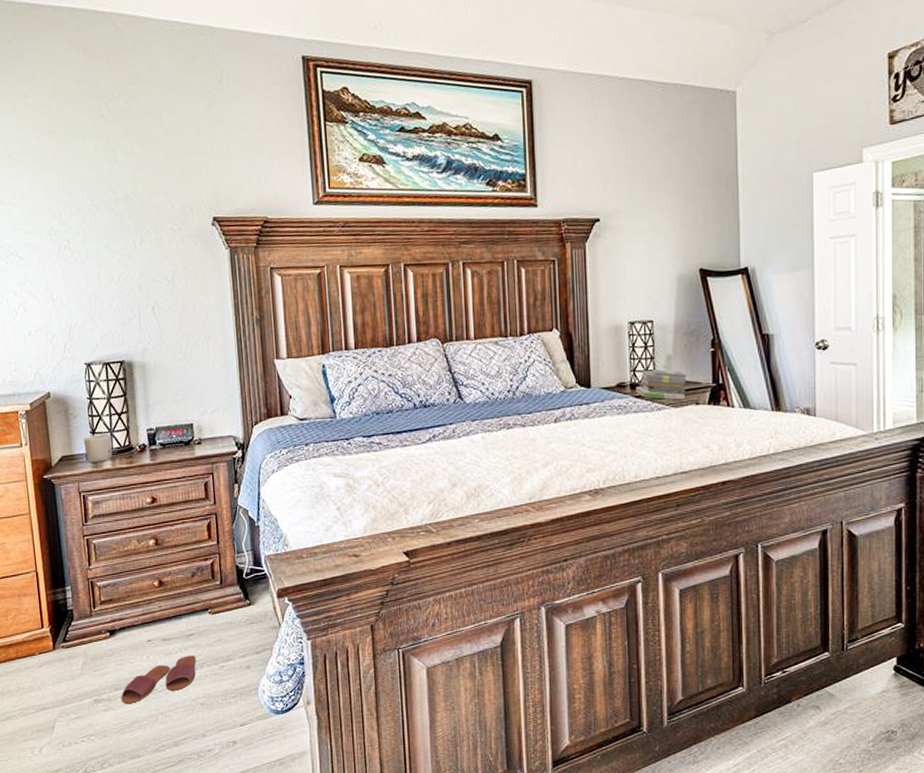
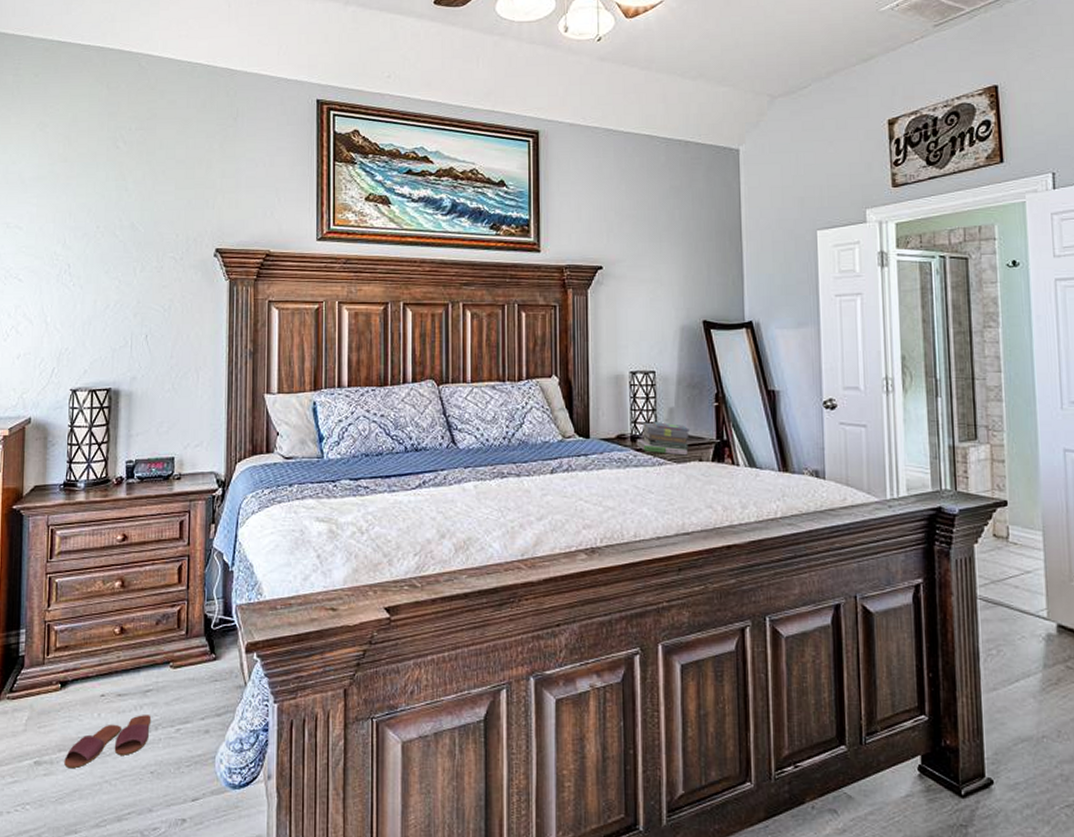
mug: present [83,434,113,462] -> none [59,464,89,494]

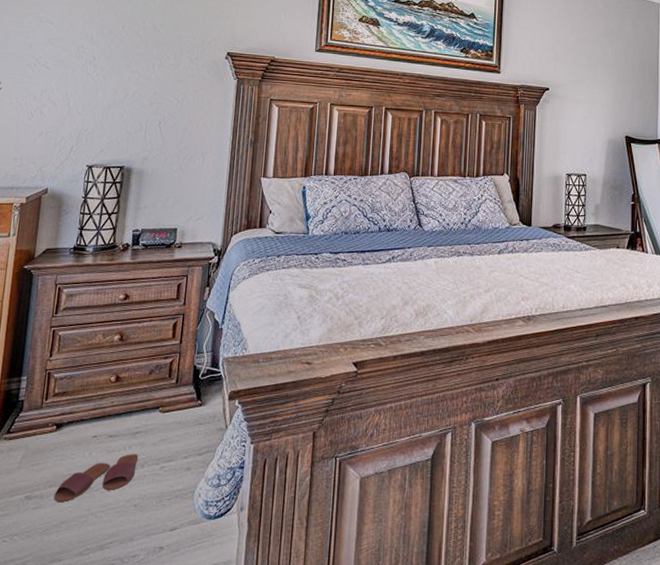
books: present [636,422,690,456] -> none [568,215,611,243]

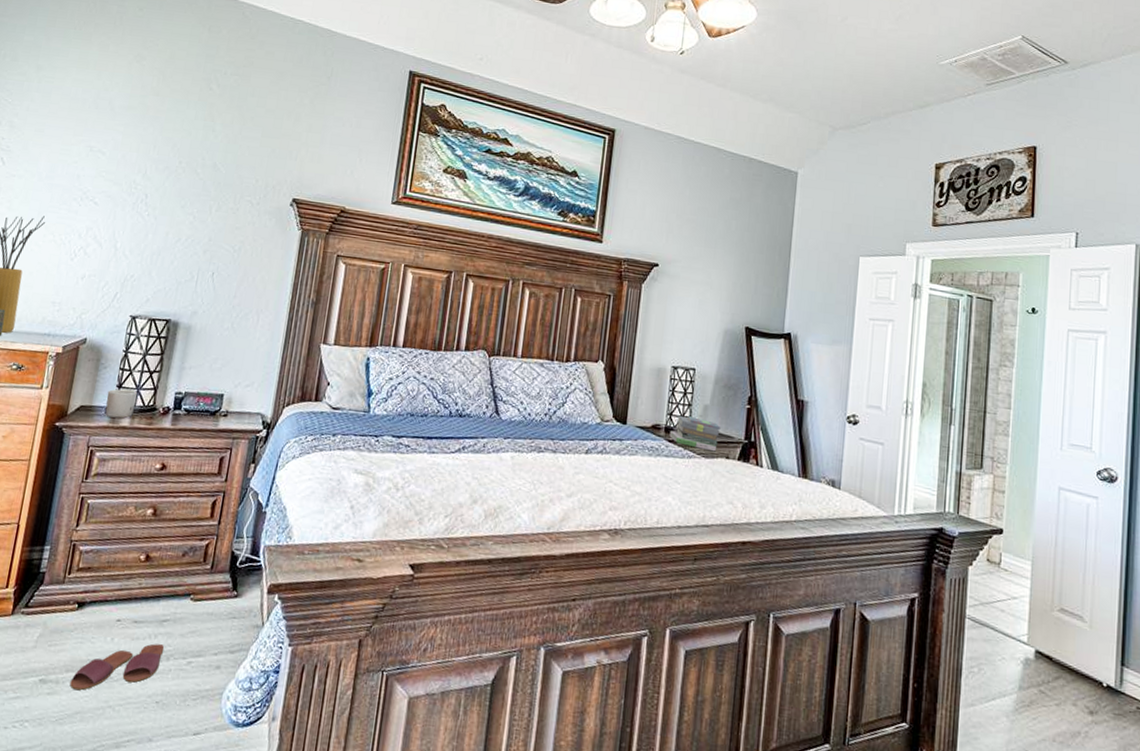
mug: none [69,231,98,257] -> present [105,389,137,419]
books: none [568,215,611,243] -> present [669,415,721,452]

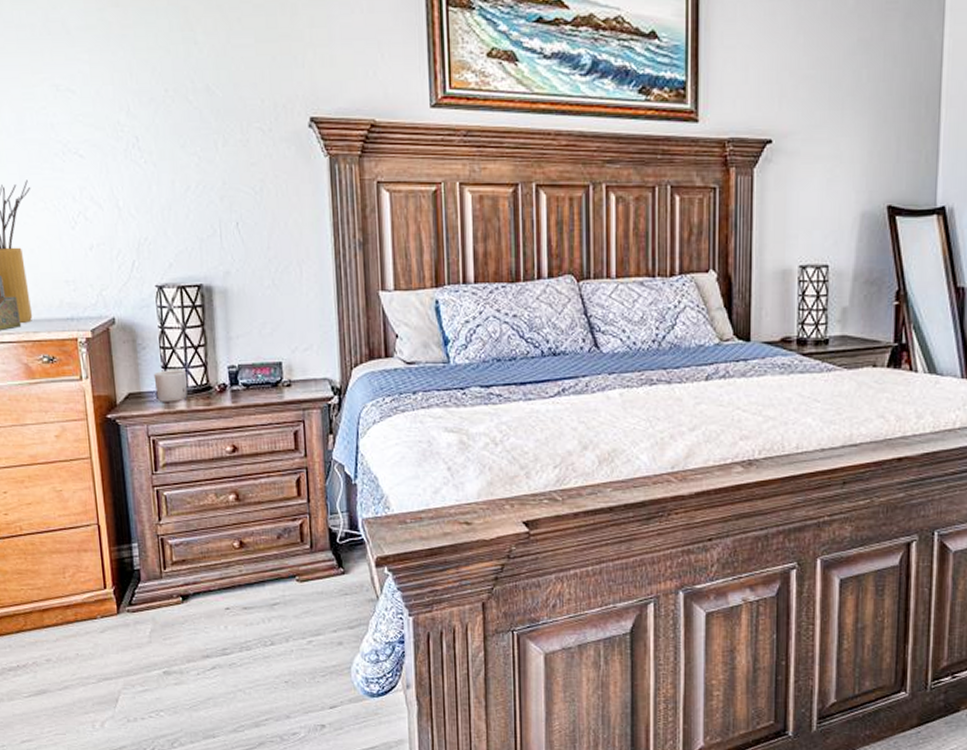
slippers: present [70,643,165,691] -> none [194,627,281,678]
books: present [669,415,721,452] -> none [802,323,864,361]

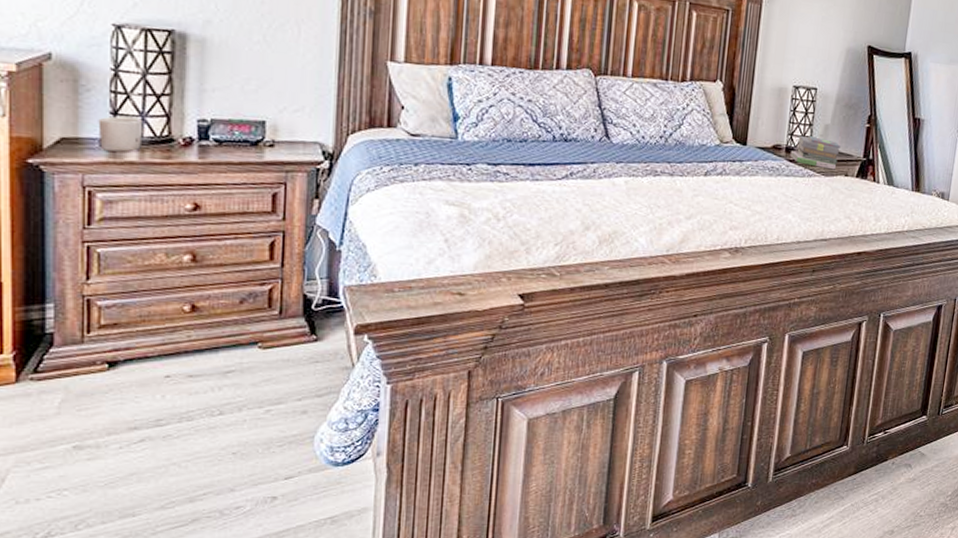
books: none [802,323,864,361] -> present [790,135,841,170]

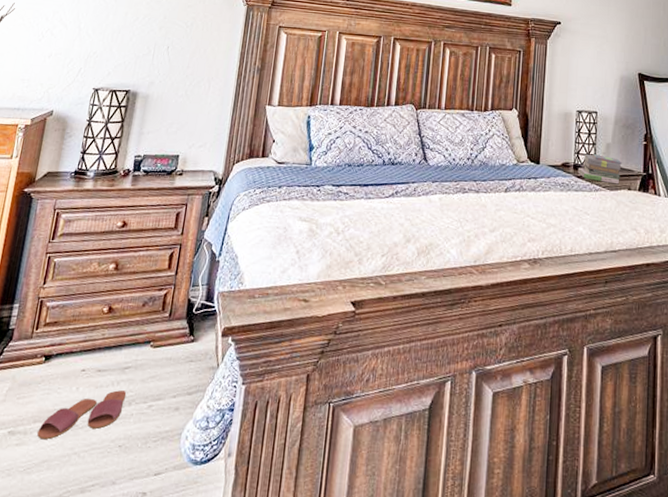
mug: present [98,116,143,152] -> none [70,155,100,182]
slippers: none [116,396,234,452] -> present [37,390,127,440]

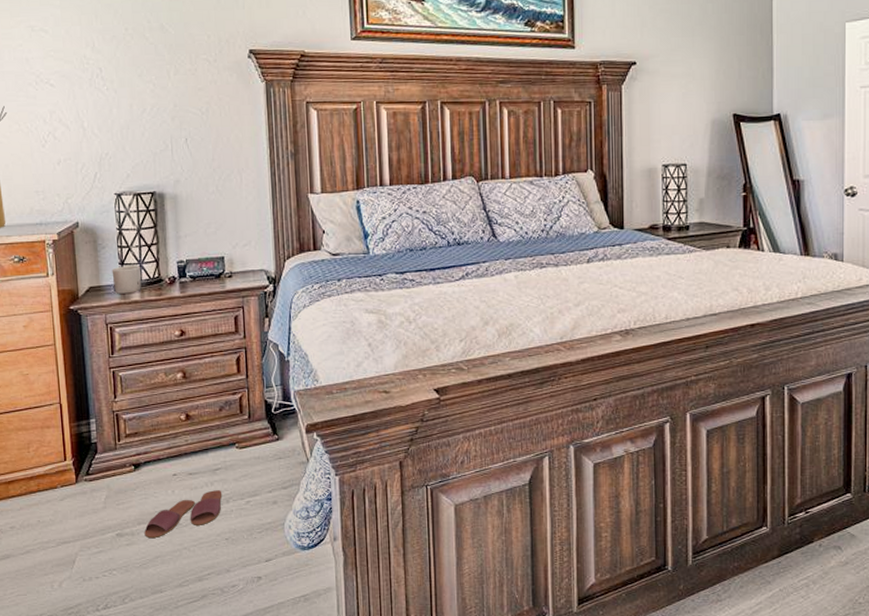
mug: none [70,155,100,182] -> present [111,266,142,294]
books: present [577,153,622,185] -> none [668,212,718,243]

